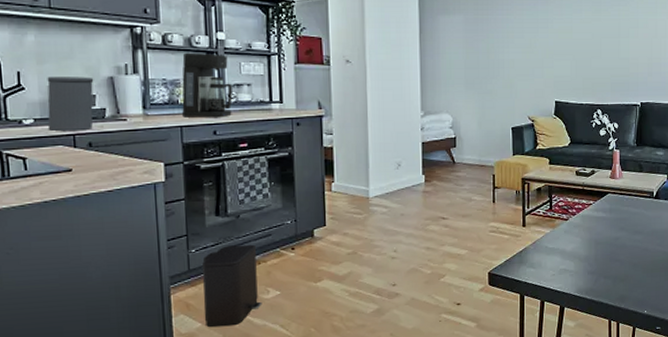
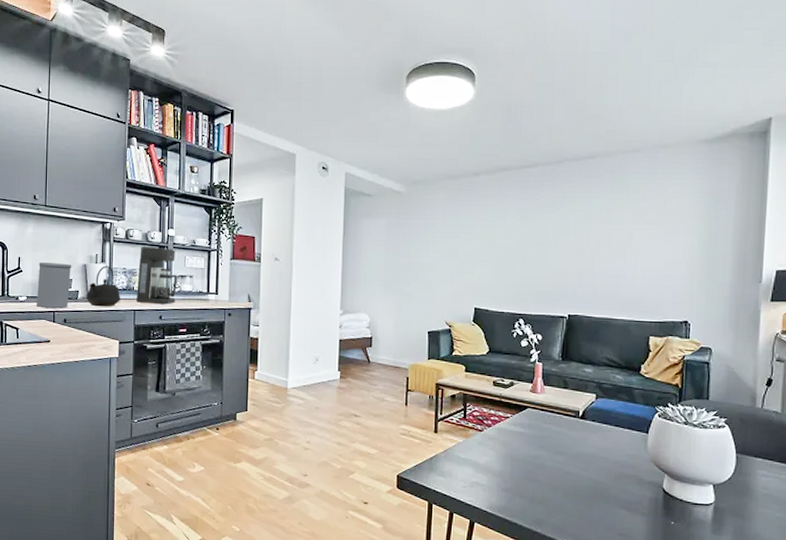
kettle: none [116,77,162,124] -> present [86,266,120,306]
pedal bin: present [202,244,262,327] -> none [140,419,188,493]

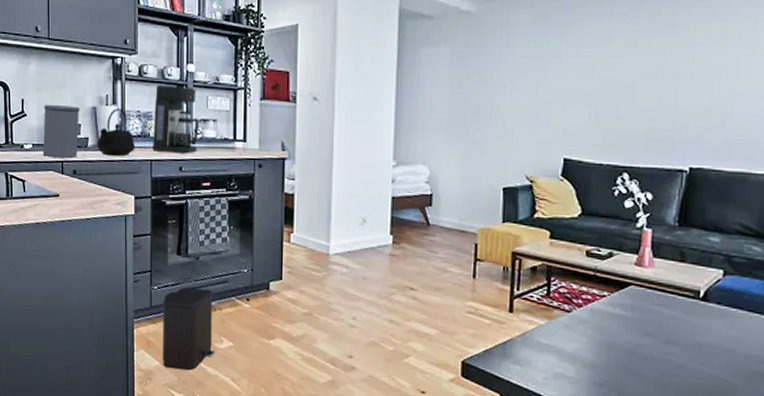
pedal bin: none [140,419,188,493] -> present [162,287,216,370]

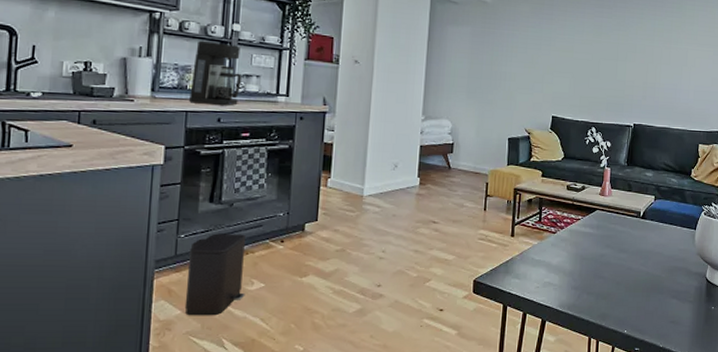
canister: present [42,105,80,158] -> none [54,53,107,108]
kettle: present [97,108,135,156] -> none [124,60,169,107]

